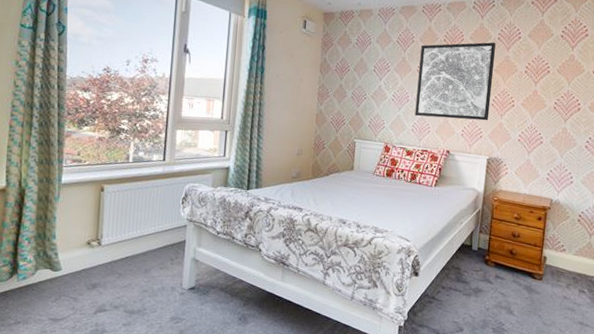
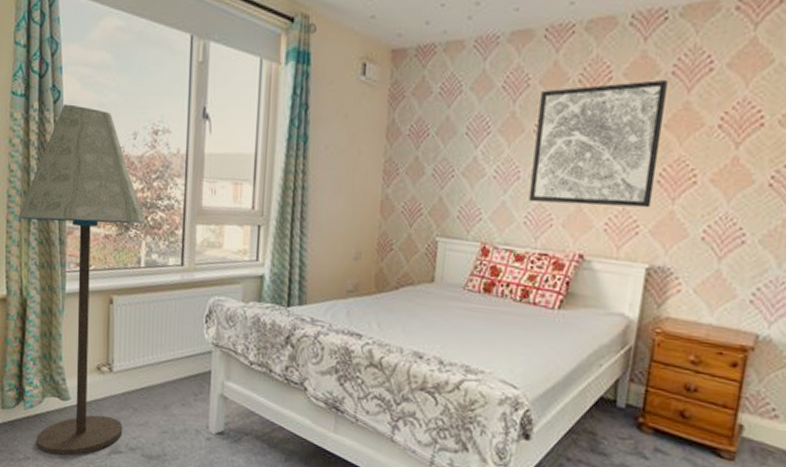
floor lamp: none [20,36,135,318] -> present [18,103,146,456]

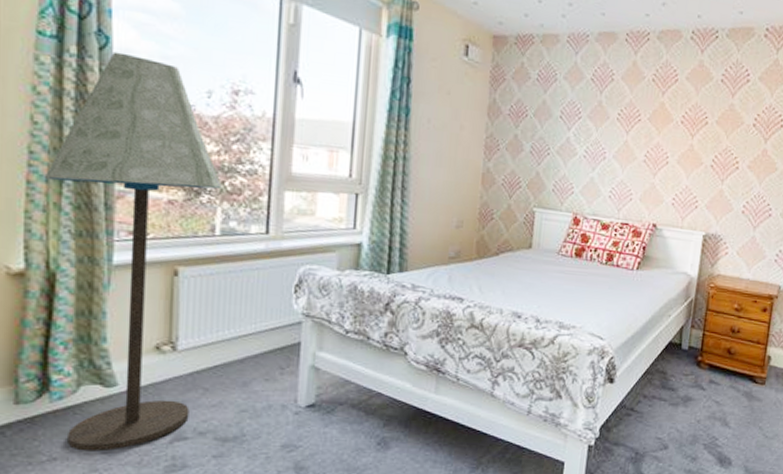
wall art: present [529,79,668,208] -> none [613,85,718,187]

